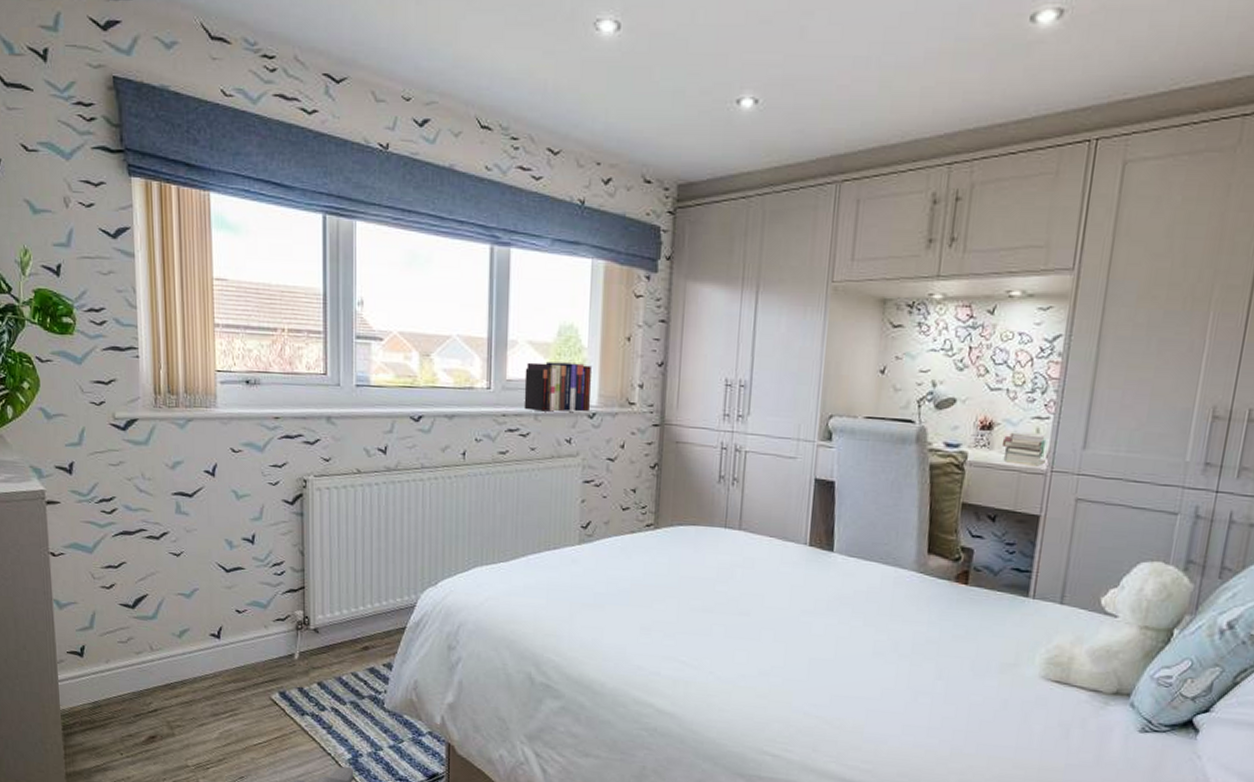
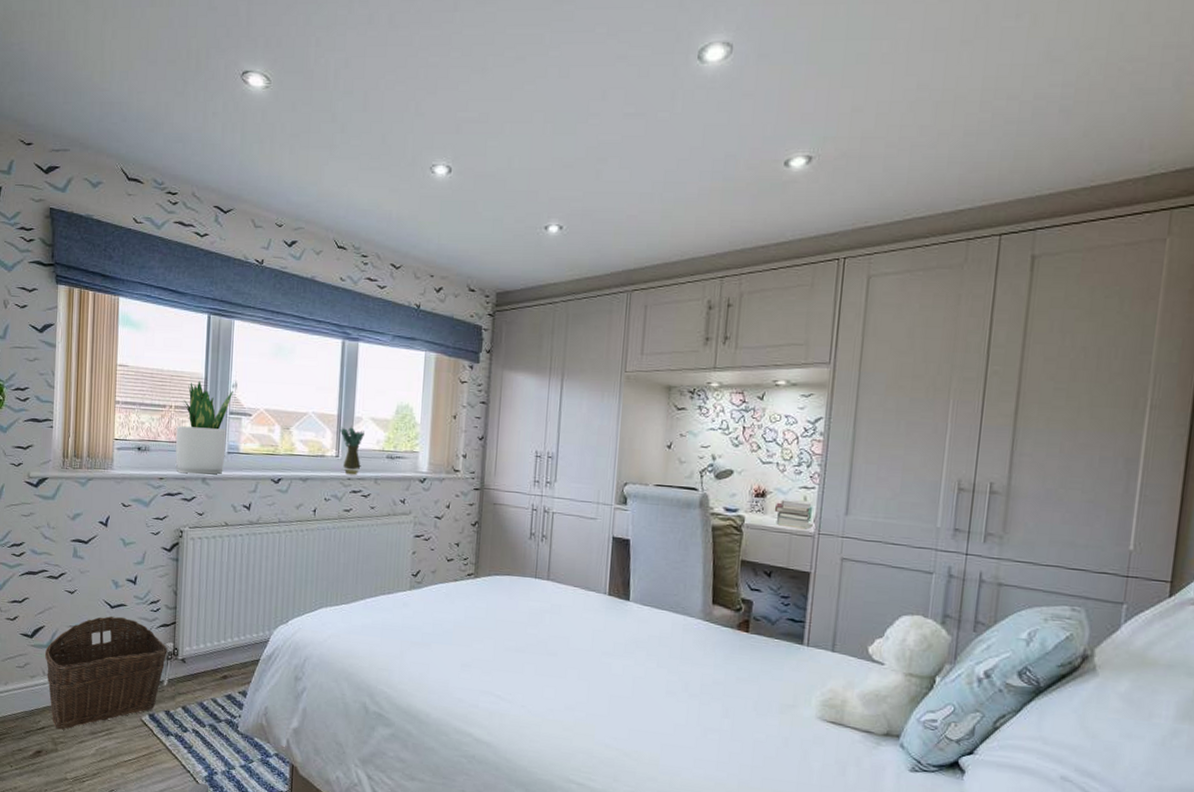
wicker basket: none [151,582,297,712] -> present [45,616,168,730]
planter: none [292,297,359,413] -> present [176,381,233,475]
vase: none [490,350,521,411] -> present [339,425,365,476]
books: present [524,361,591,412] -> none [366,435,423,478]

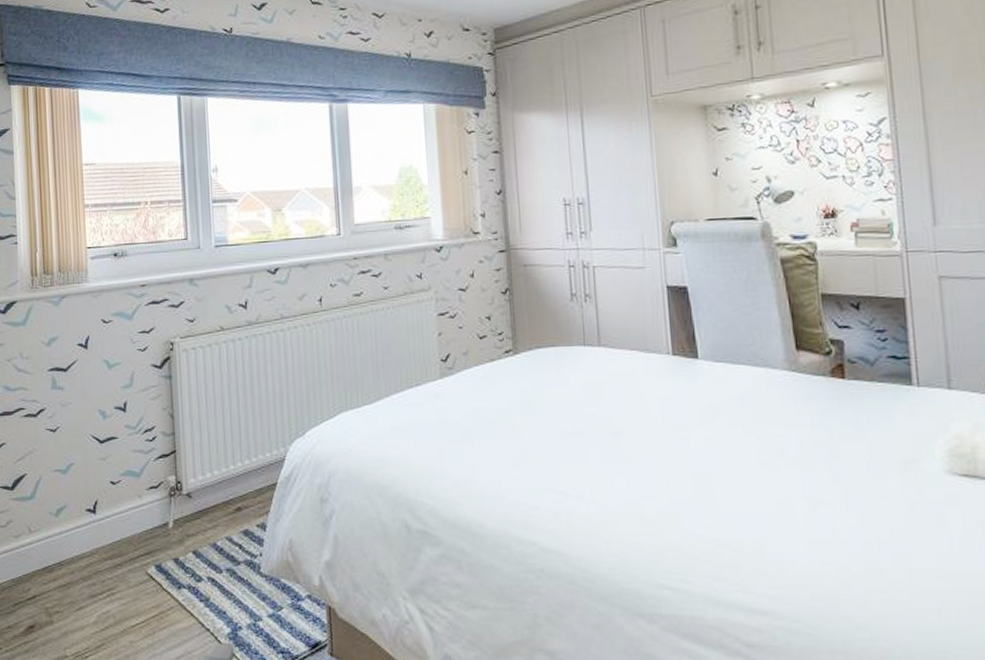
wicker basket: present [45,616,168,730] -> none [30,452,170,597]
planter: present [176,381,233,475] -> none [155,170,214,277]
vase: present [339,425,365,476] -> none [338,196,367,254]

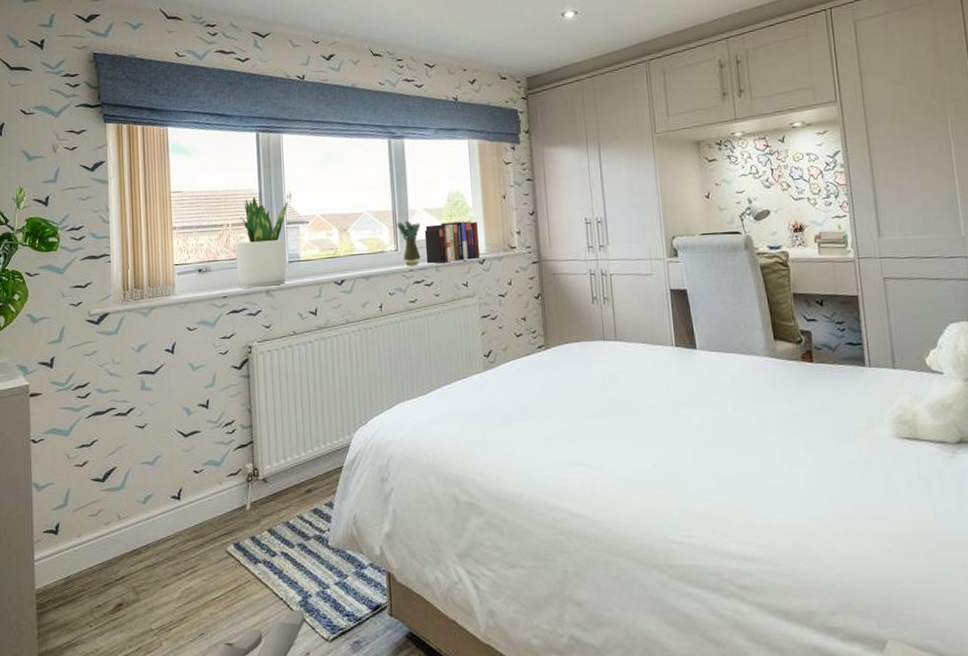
planter: none [155,170,214,277] -> present [236,196,288,289]
vase: none [338,196,367,254] -> present [395,218,421,267]
books: none [371,200,436,251] -> present [424,221,479,264]

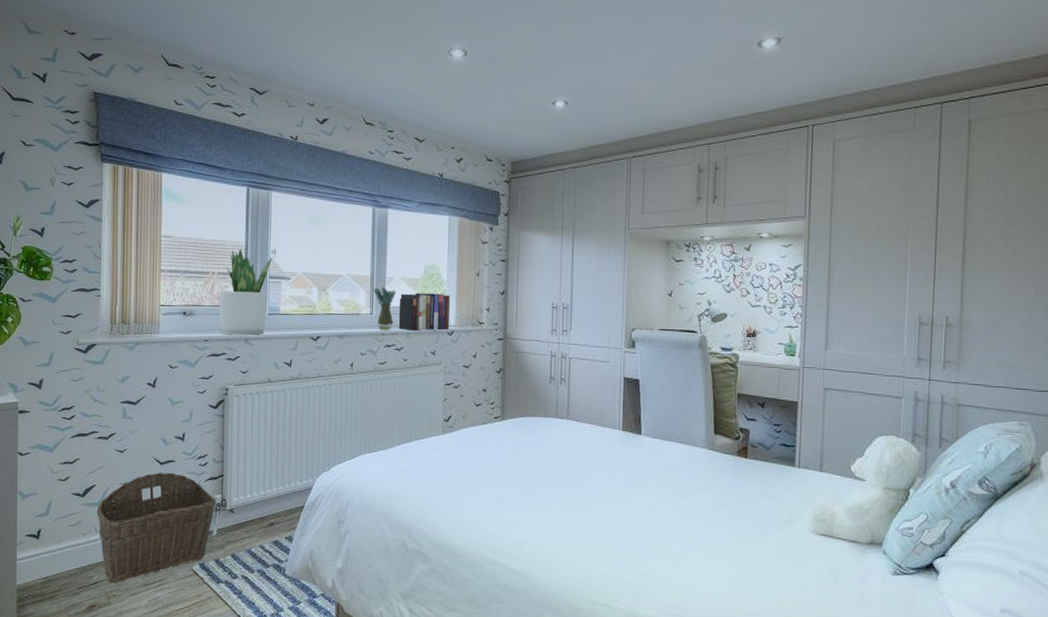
wicker basket: none [119,444,247,576] -> present [97,472,216,584]
books: present [813,228,852,257] -> none [764,337,798,364]

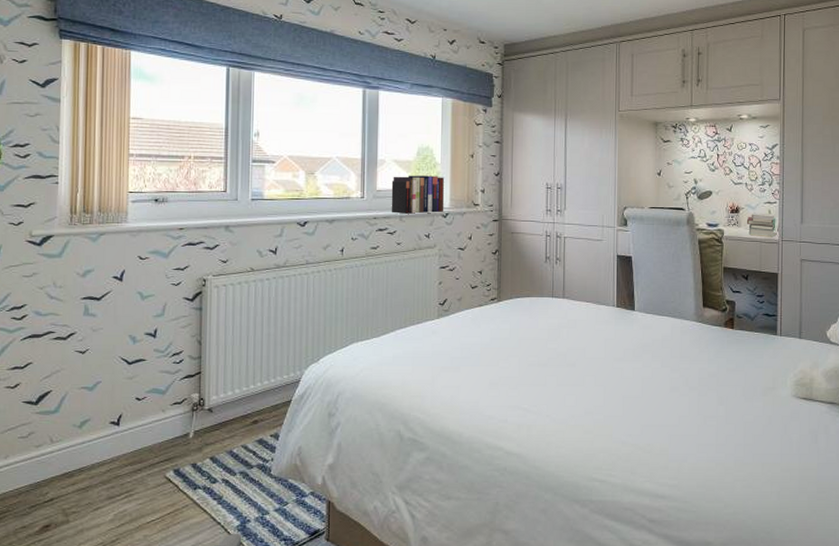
wicker basket: present [97,472,216,584] -> none [53,372,193,499]
planter: present [219,248,273,336] -> none [196,131,255,223]
vase: present [372,284,396,331] -> none [363,167,388,214]
books: none [764,337,798,364] -> present [746,212,777,238]

